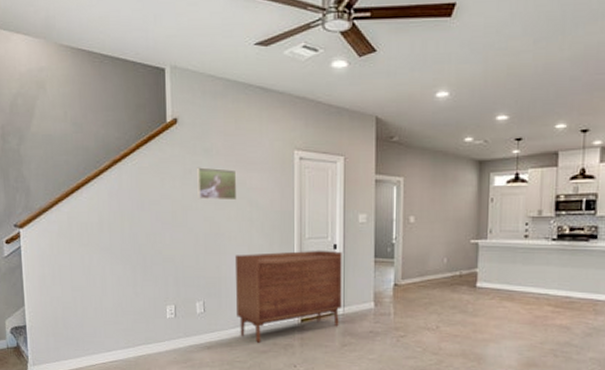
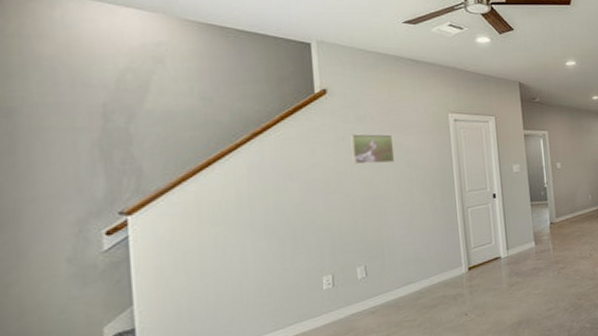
sideboard: present [234,250,342,343] -> none [396,199,506,298]

